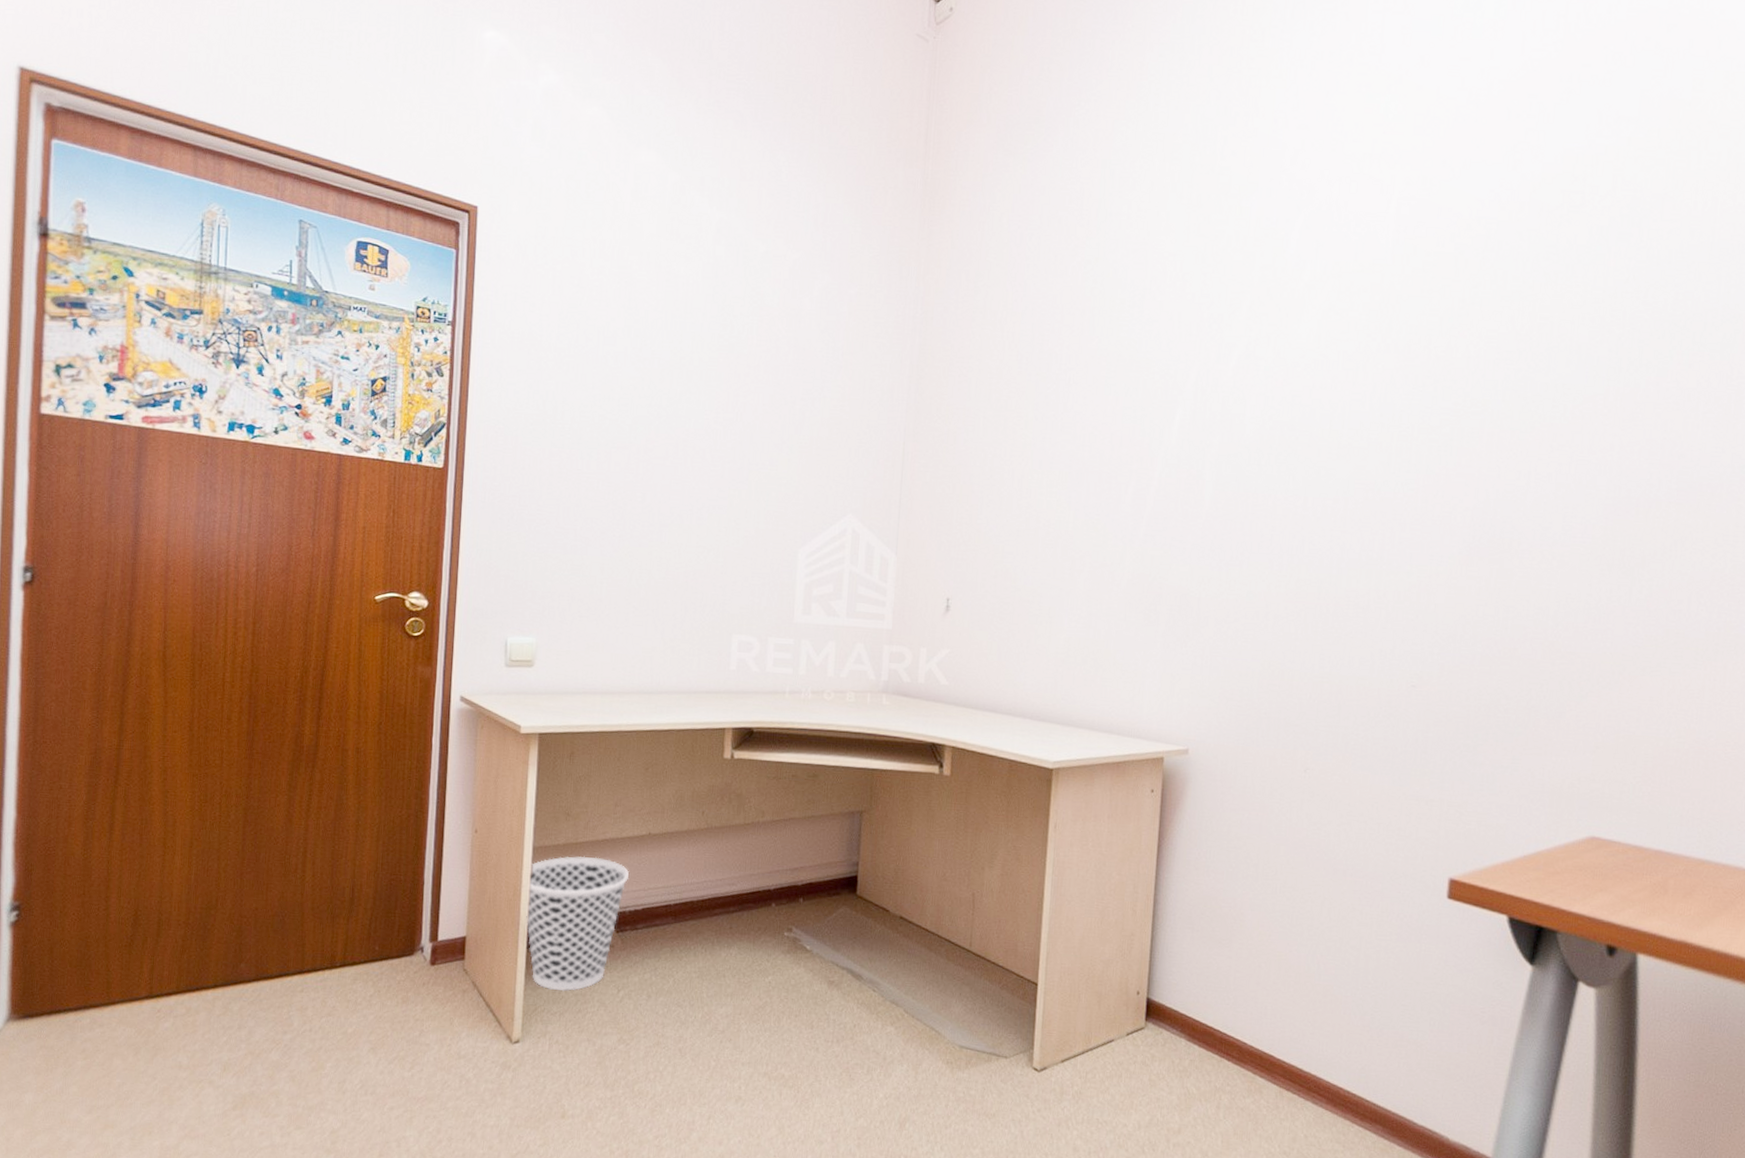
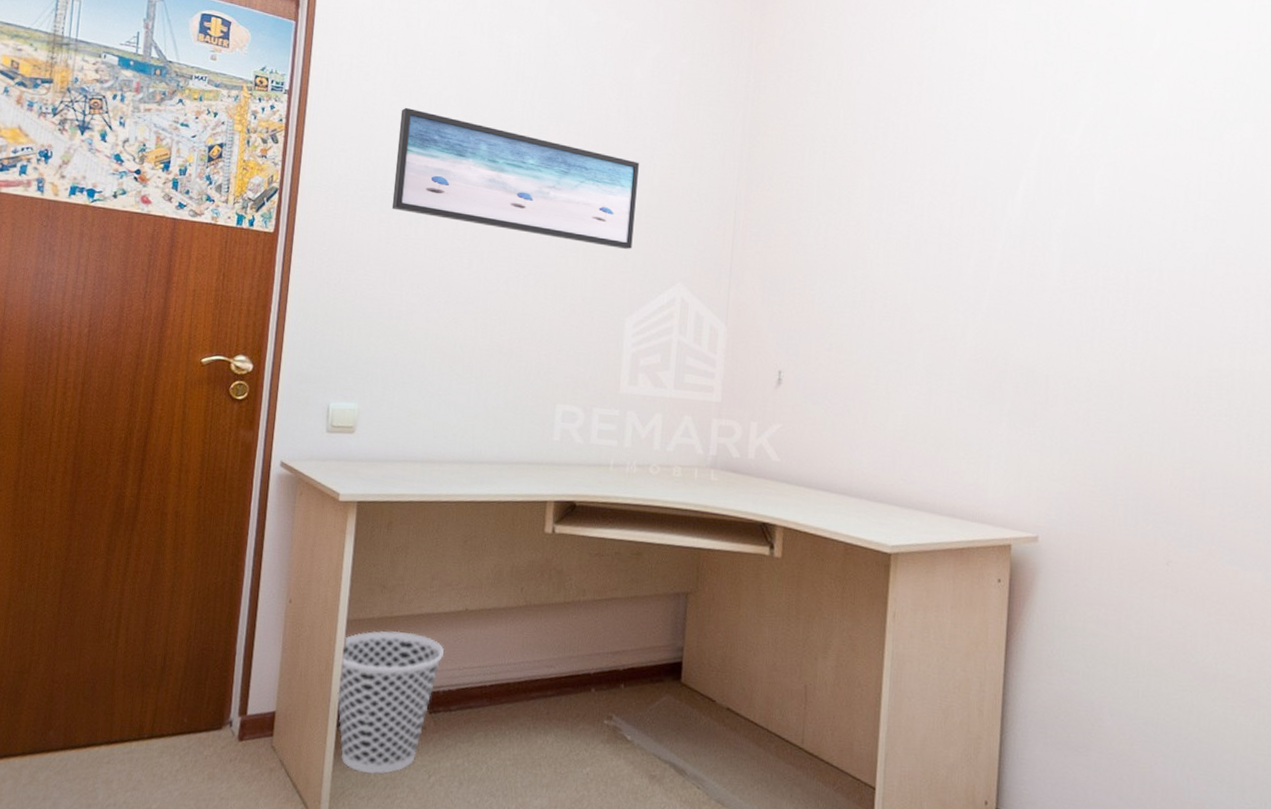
wall art: none [562,339,809,482] -> present [391,107,639,250]

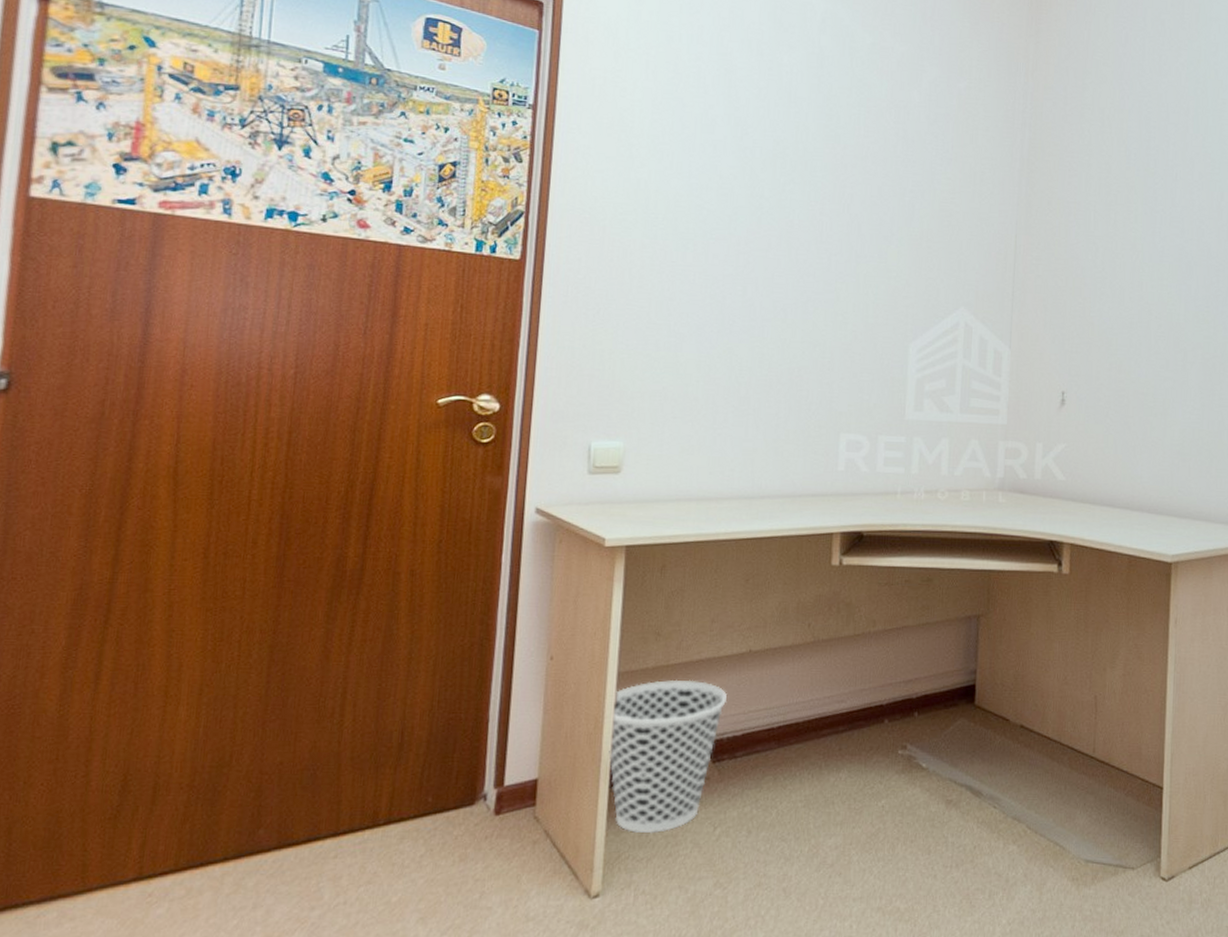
wall art: present [391,107,639,250] -> none [655,126,919,275]

